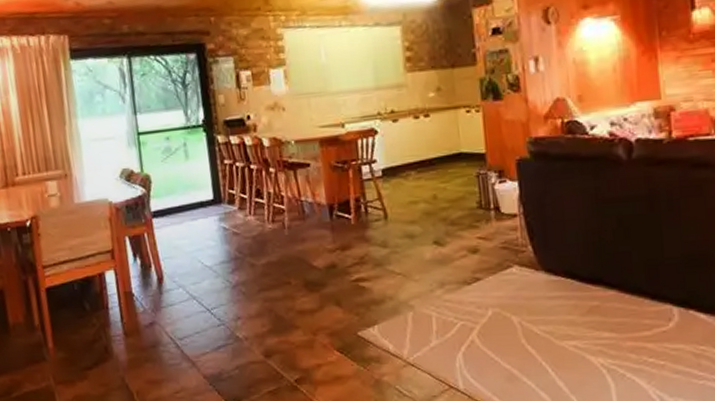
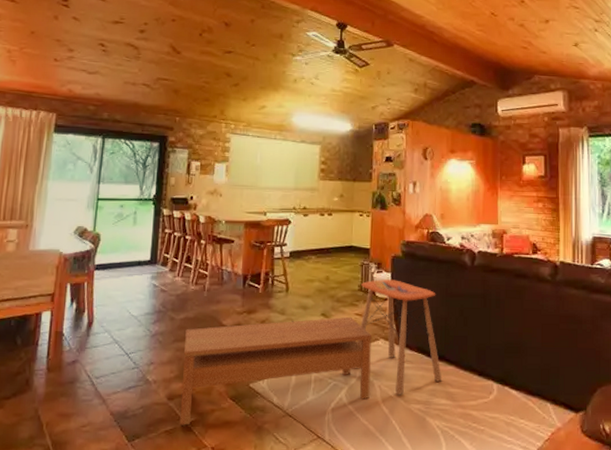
coffee table: none [271,241,509,384] -> present [179,316,371,425]
side table: none [480,189,603,330] -> present [357,279,442,394]

